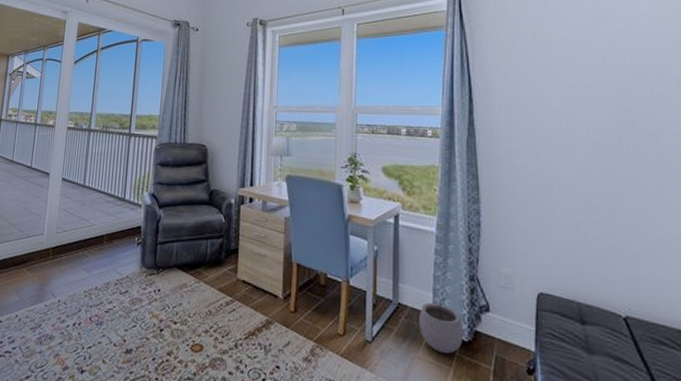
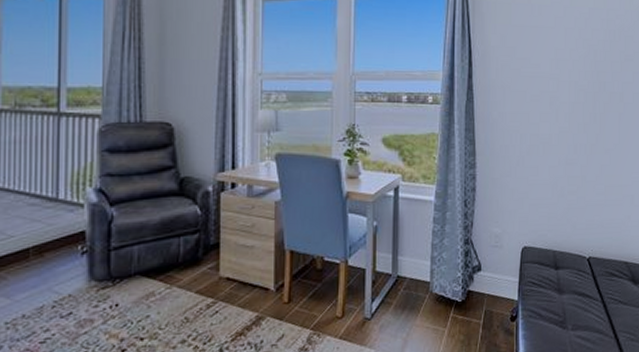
plant pot: present [419,297,463,354] -> none [417,263,458,317]

